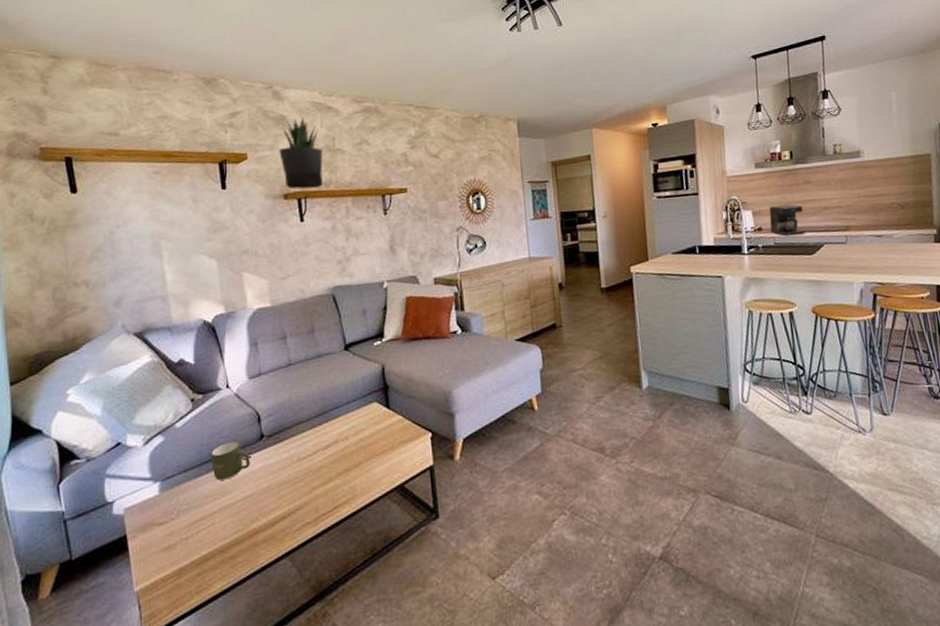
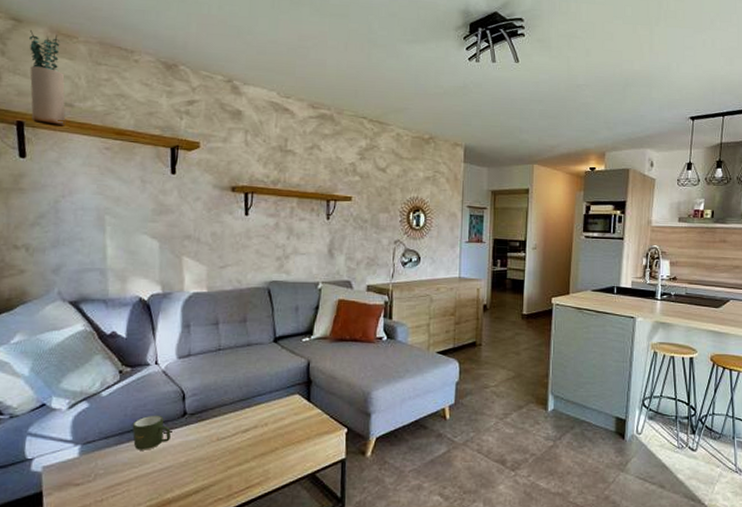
vase: none [69,65,113,158] -> present [29,30,66,128]
planter: present [279,118,323,189] -> none [231,113,274,185]
coffee maker: present [769,204,806,236] -> none [684,258,716,288]

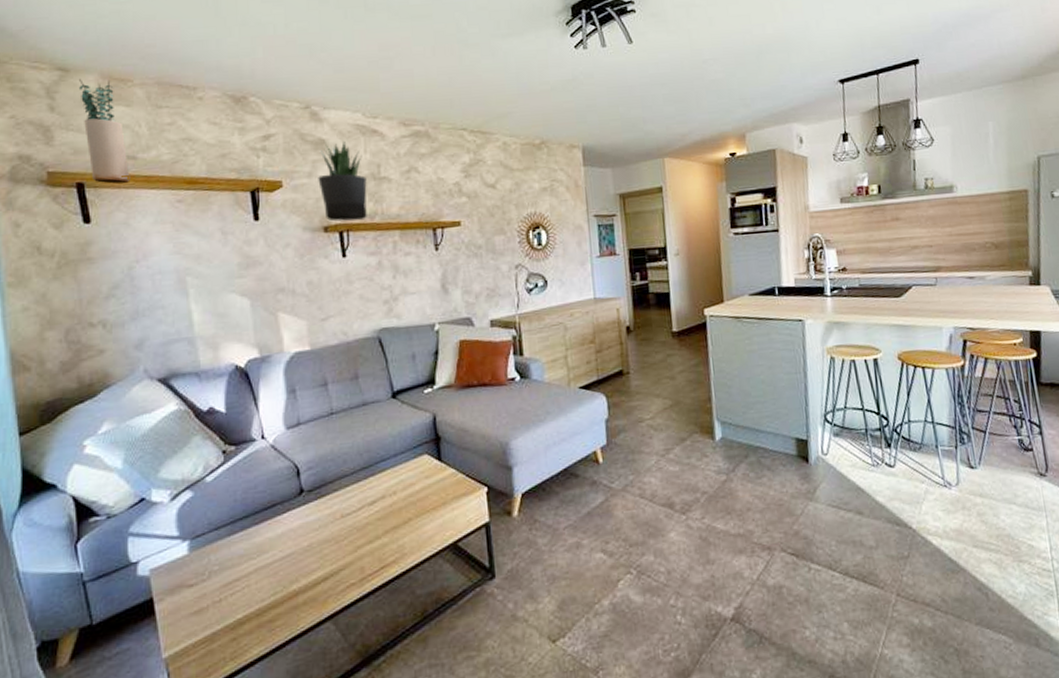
mug: present [132,415,171,450] -> none [244,496,289,539]
planter: none [231,113,274,185] -> present [318,142,367,221]

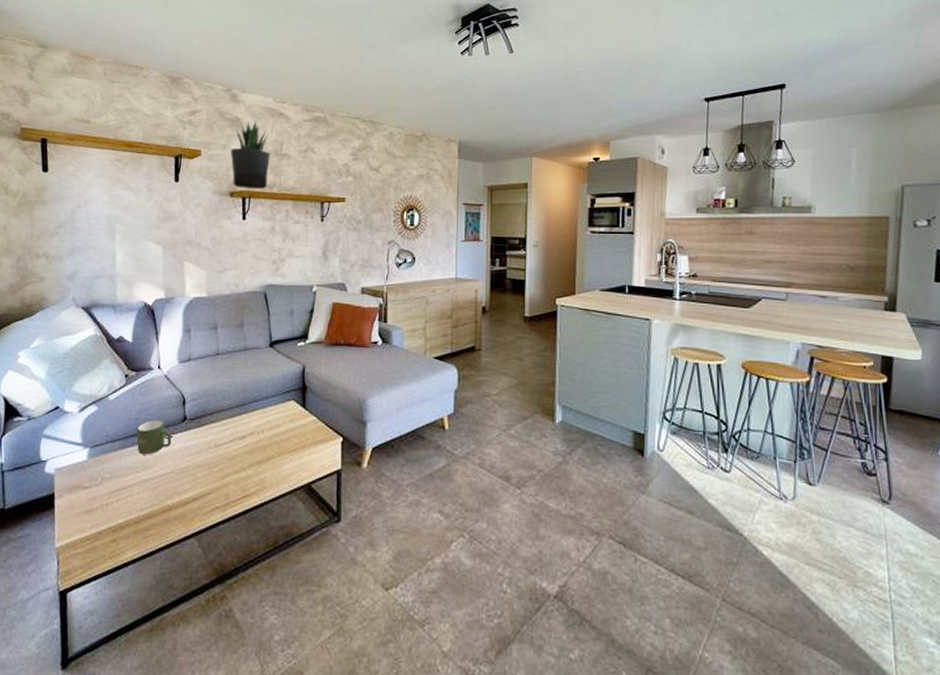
vase: present [79,79,130,185] -> none [53,55,83,143]
mug: none [244,496,289,539] -> present [136,419,172,455]

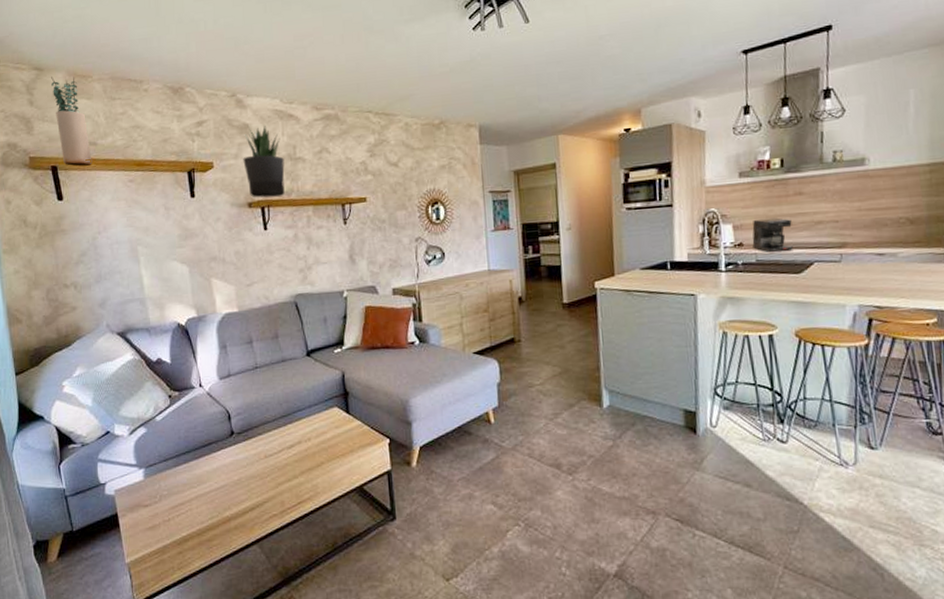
vase: none [53,55,83,143] -> present [51,77,92,167]
mug: present [136,419,172,455] -> none [186,436,222,471]
coffee maker: none [705,253,743,285] -> present [752,217,793,252]

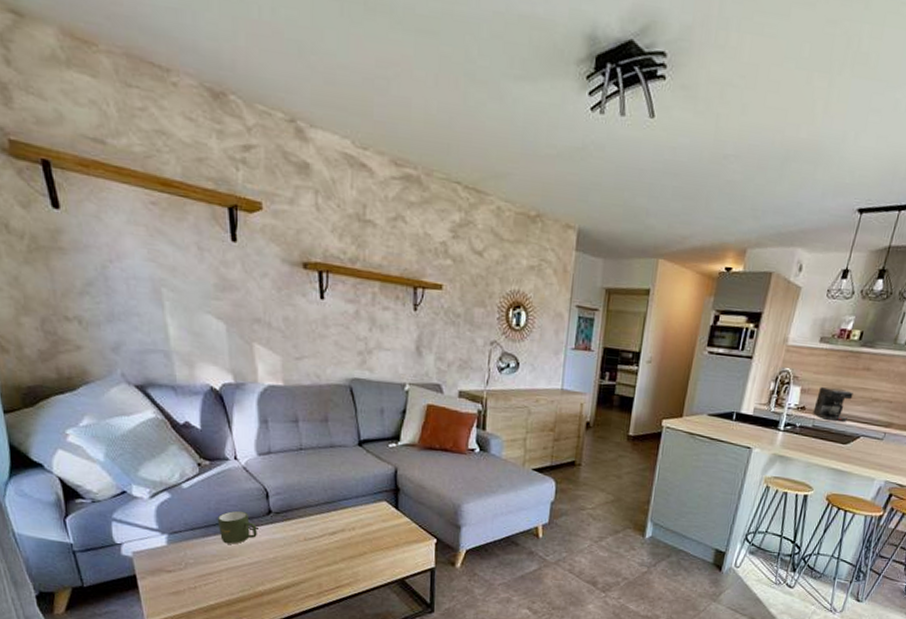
vase: present [51,77,92,167] -> none [36,30,100,172]
mug: none [186,436,222,471] -> present [217,510,257,545]
planter: present [243,126,285,198] -> none [300,167,351,263]

